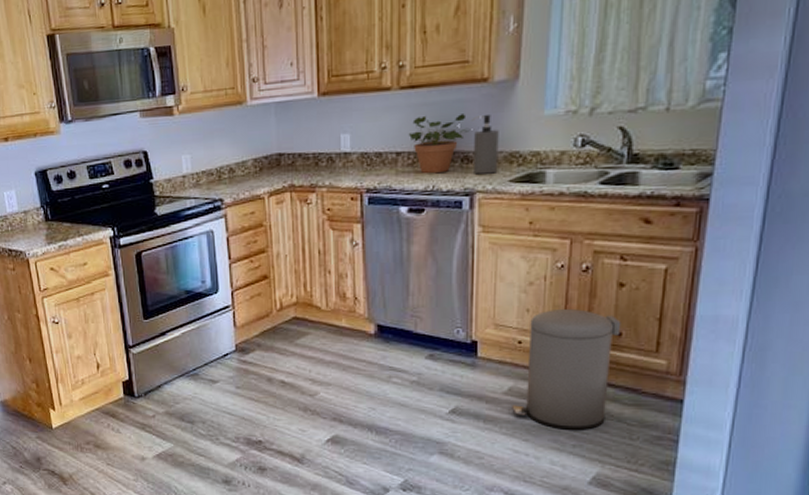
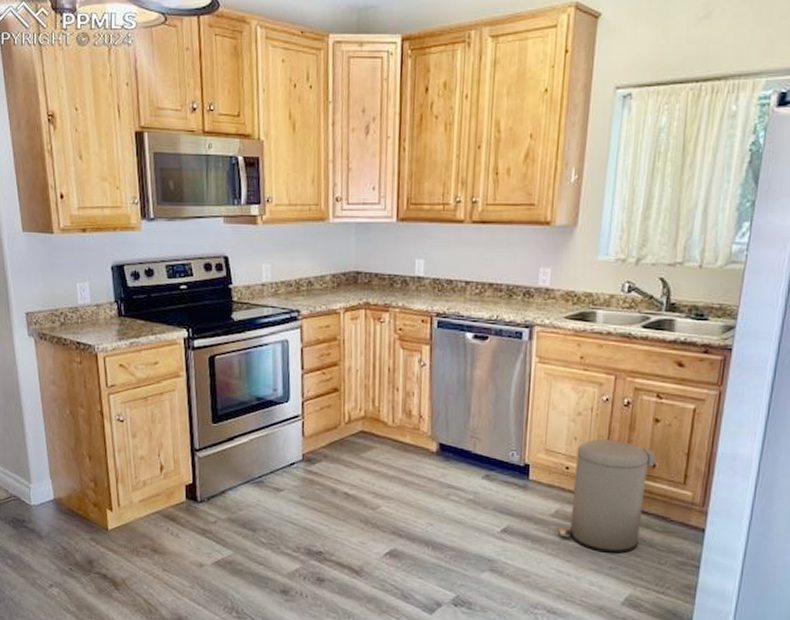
potted plant: present [408,114,471,174] -> none [477,250,534,305]
soap dispenser: present [471,113,499,175] -> none [534,254,558,309]

